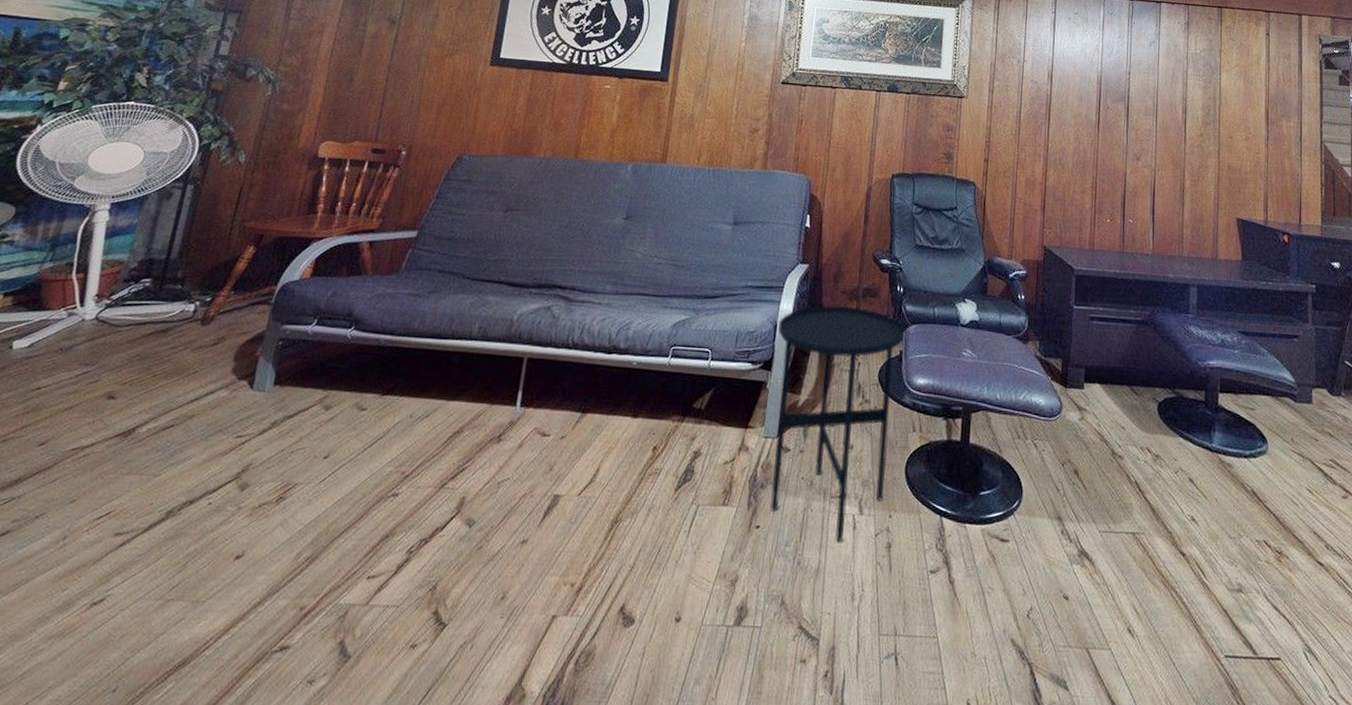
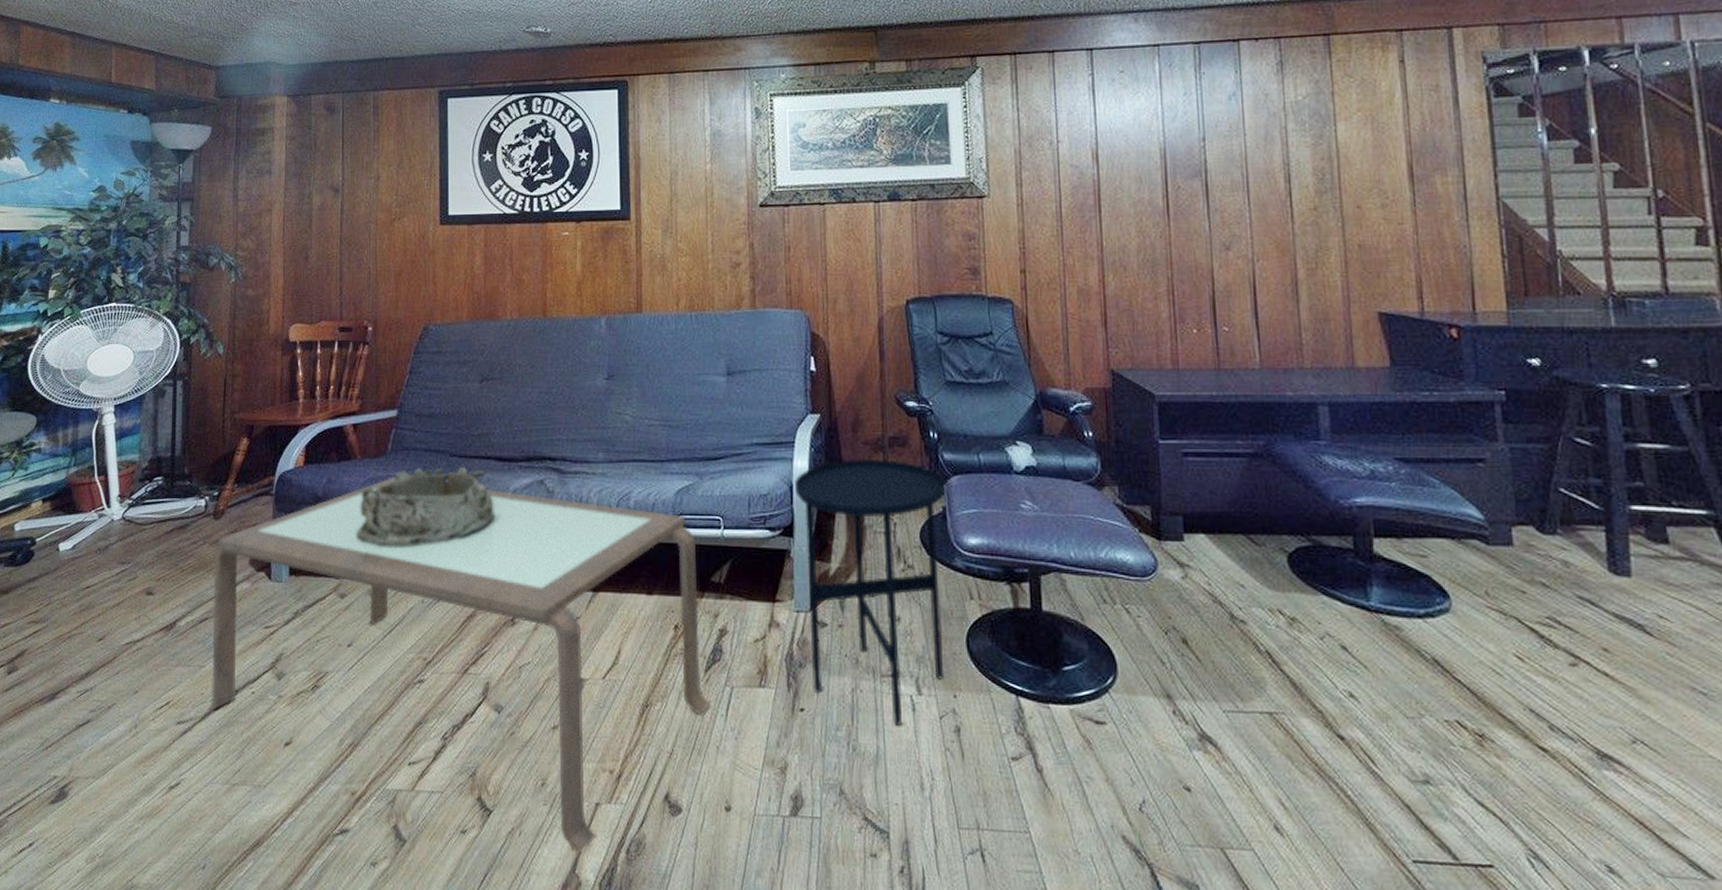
coffee table: none [154,293,684,666] -> present [207,476,711,853]
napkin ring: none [353,286,499,362] -> present [356,466,494,546]

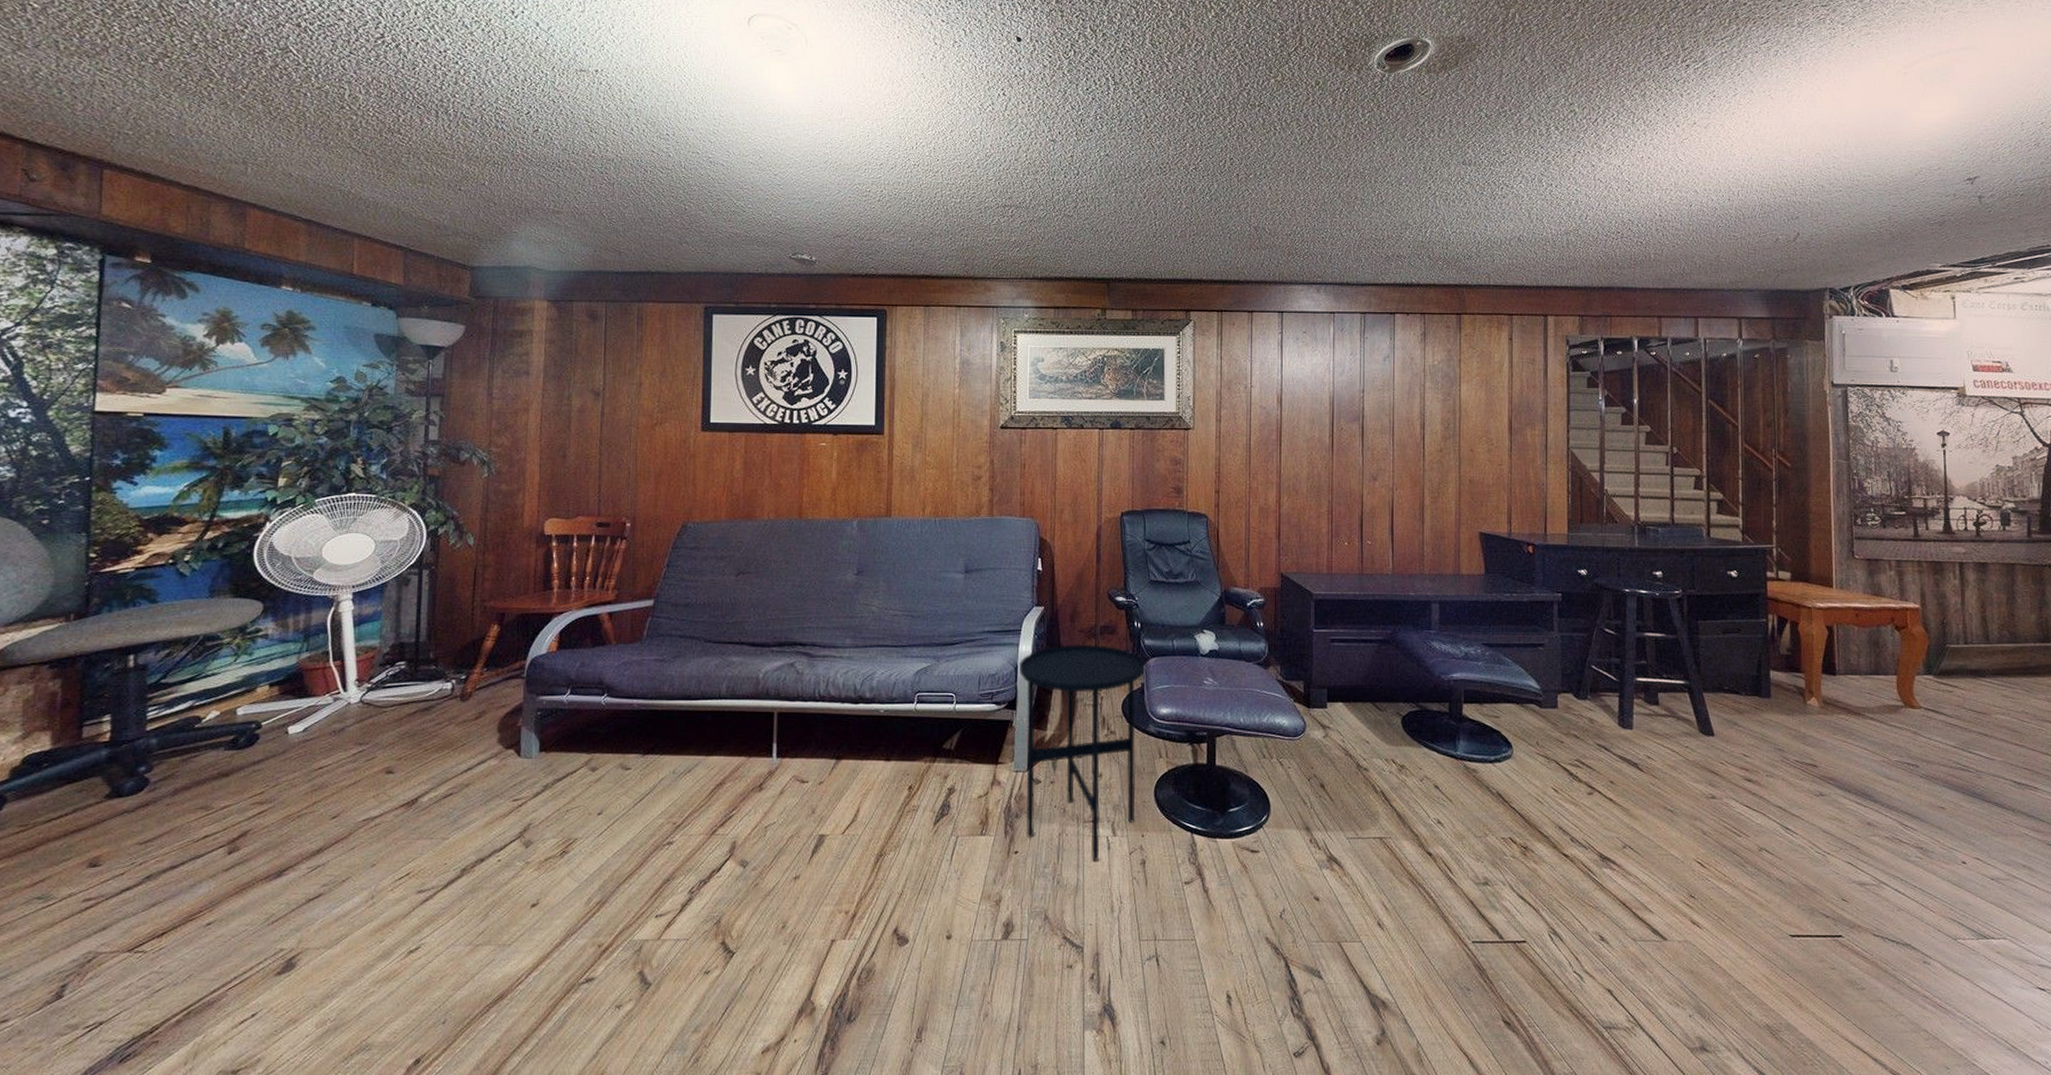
coffee table: present [207,476,711,853] -> none [450,660,938,983]
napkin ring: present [356,466,494,546] -> none [609,651,746,723]

